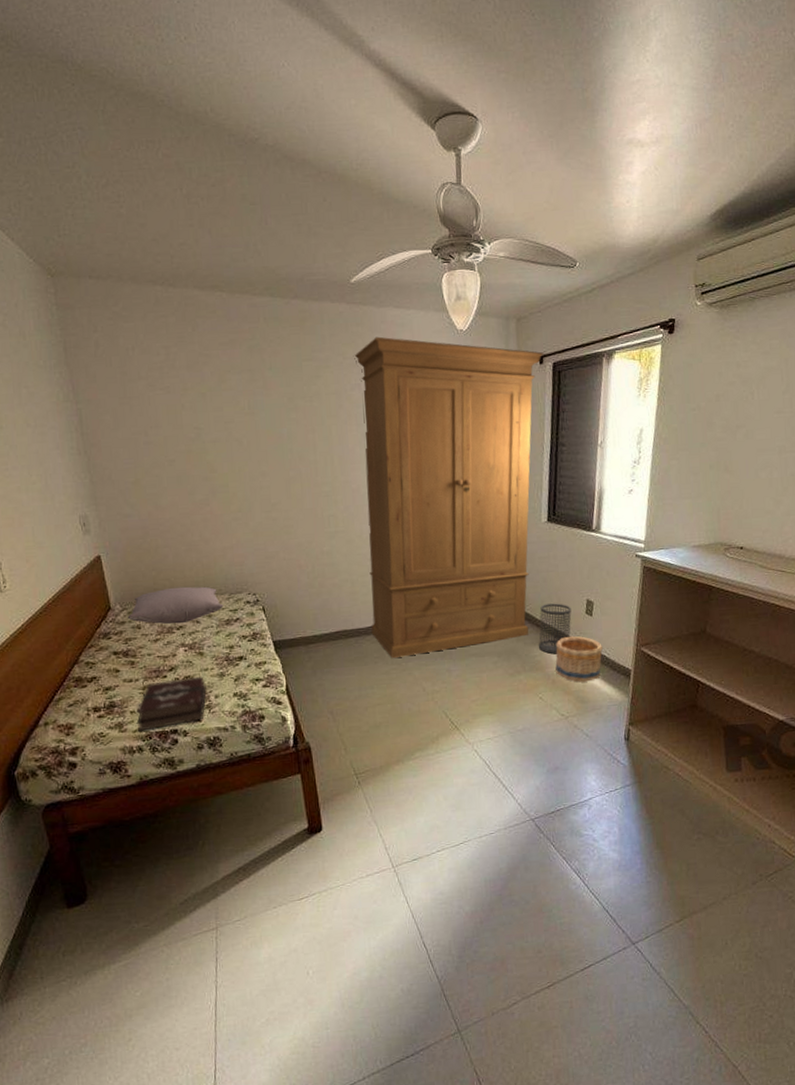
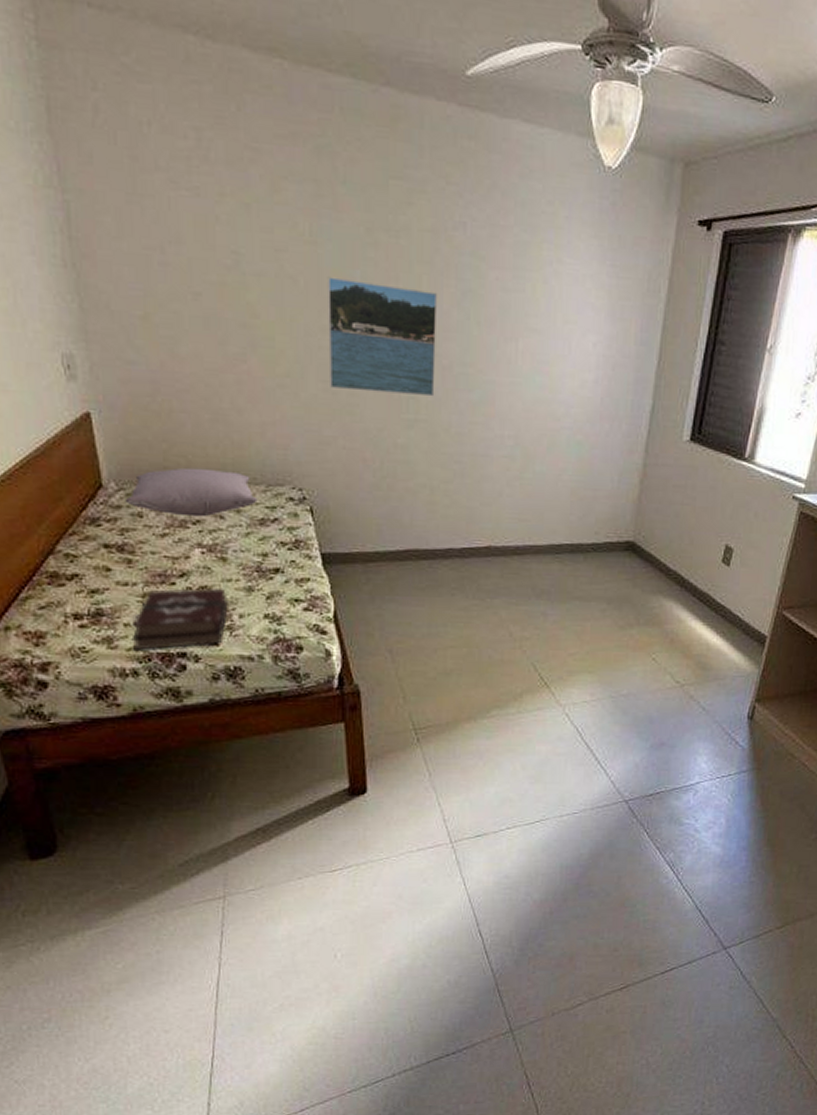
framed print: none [263,435,349,517] -> present [327,277,437,397]
armoire: present [353,336,545,659] -> none [450,159,715,592]
wastebasket: present [539,603,572,654] -> none [660,544,705,608]
basket: present [555,635,603,683] -> none [676,587,737,645]

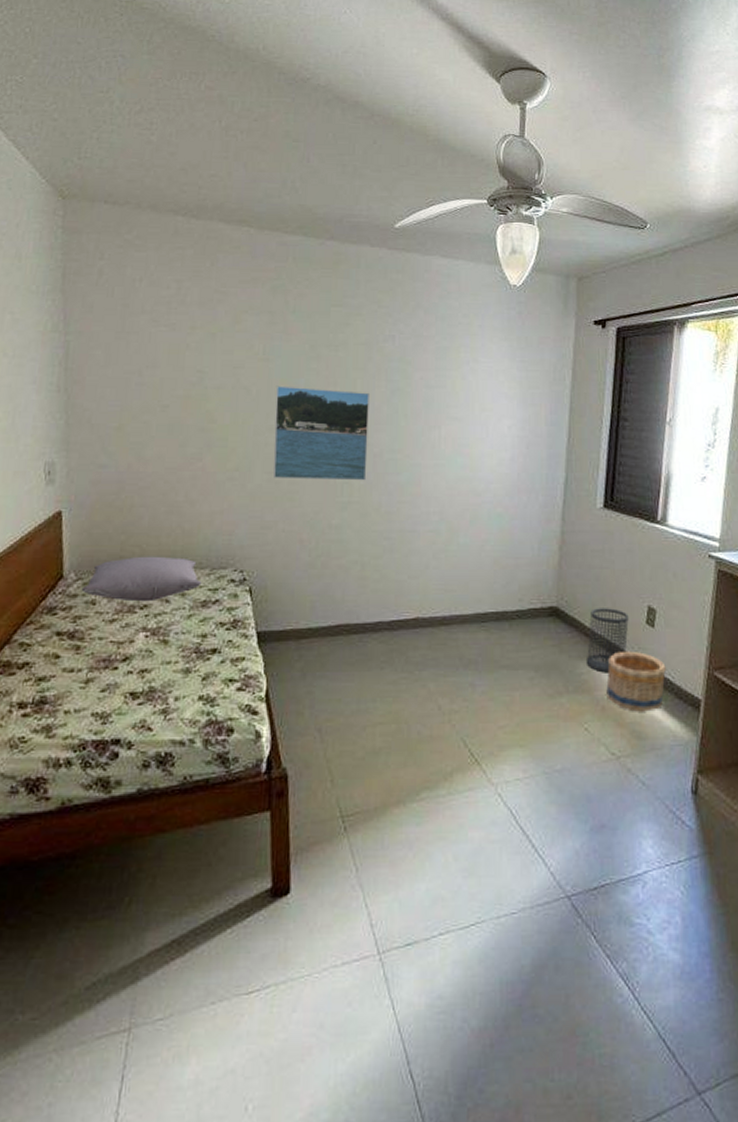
hardback book: present [131,587,228,650] -> none [69,670,166,738]
wastebasket: none [660,544,705,608] -> present [587,608,629,673]
basket: none [676,587,737,645] -> present [606,650,666,712]

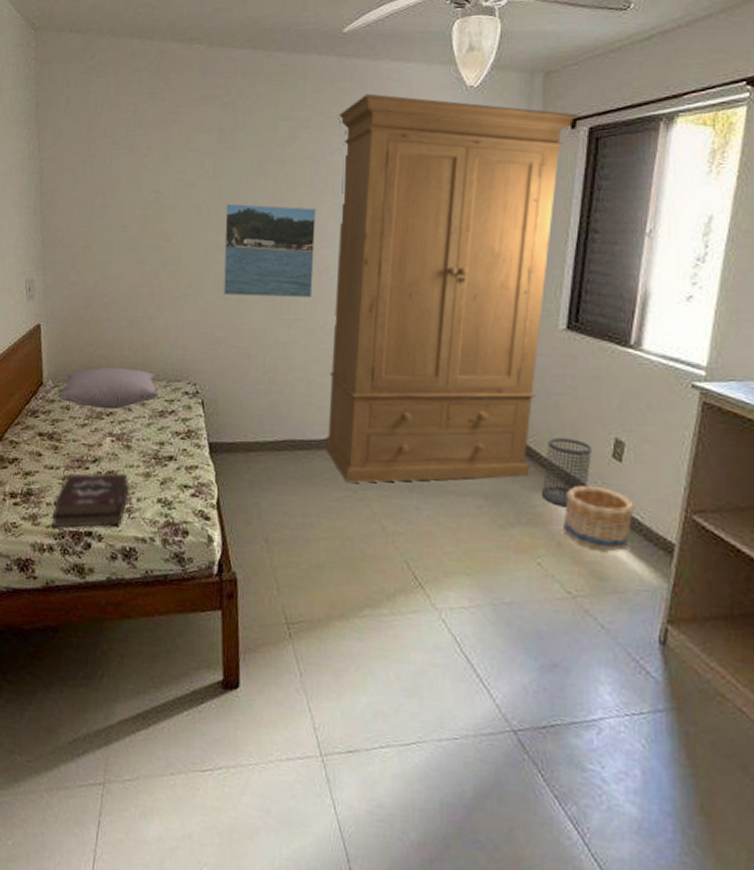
hardback book: none [69,670,166,738] -> present [51,472,129,528]
armoire: none [380,286,608,665] -> present [324,93,579,484]

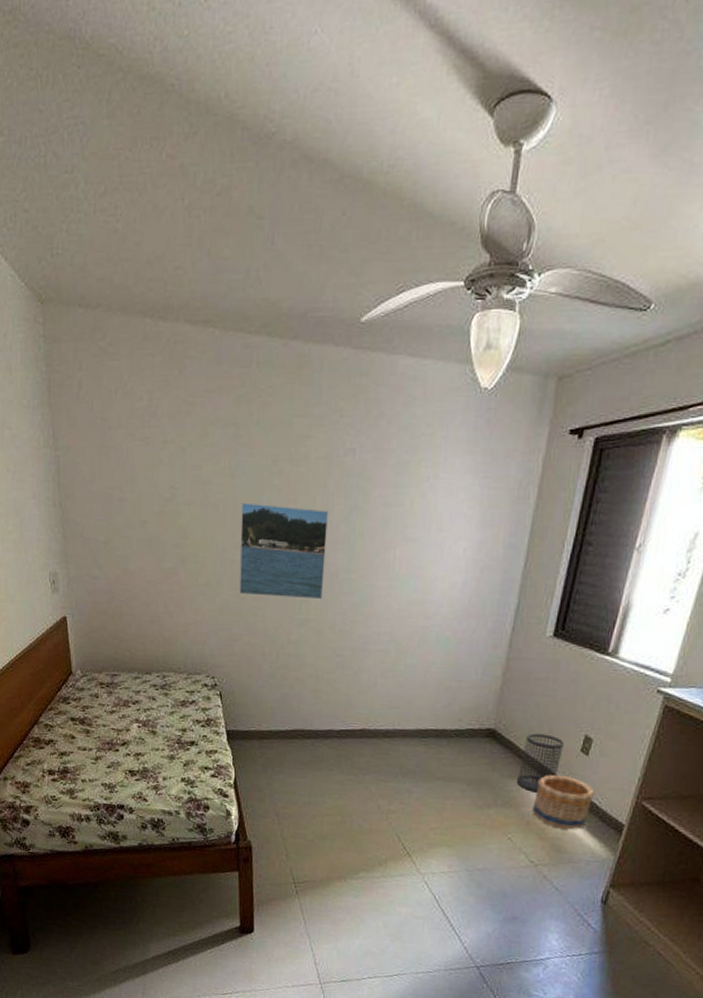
hardback book: present [51,472,129,528] -> none [86,754,156,802]
pillow: present [58,367,159,410] -> none [86,659,181,699]
armoire: present [324,93,579,484] -> none [330,391,587,769]

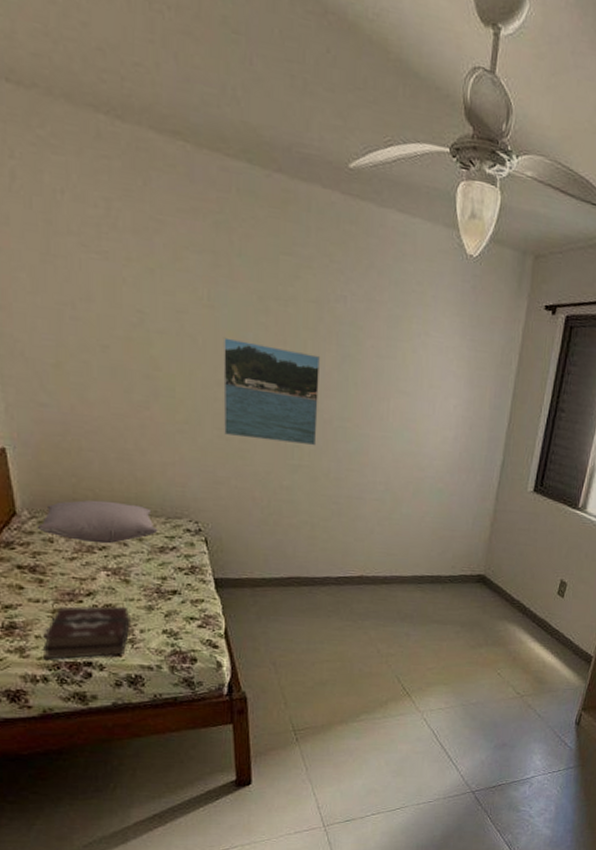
pillow: none [86,659,181,699] -> present [37,500,158,544]
hardback book: none [86,754,156,802] -> present [42,605,130,660]
wastebasket: present [517,733,564,793] -> none [505,578,544,632]
basket: present [532,774,594,830] -> none [518,615,569,663]

